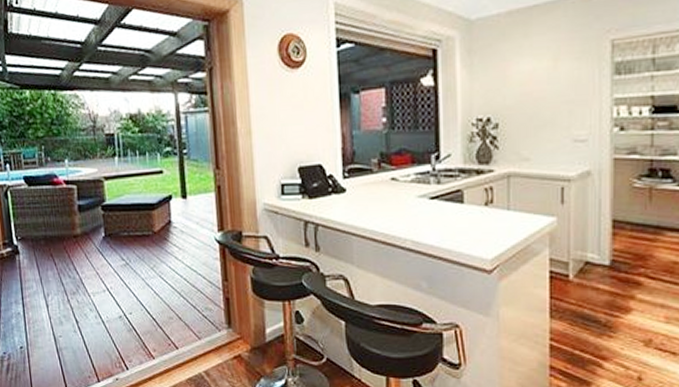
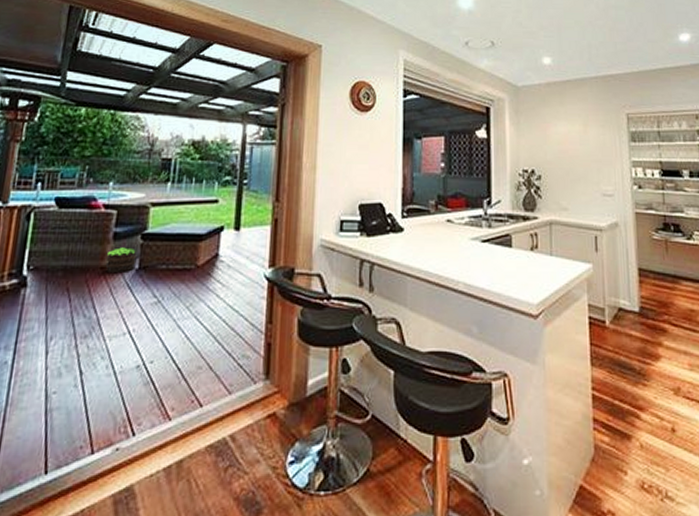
potted plant: none [76,218,102,240] -> present [105,247,138,272]

